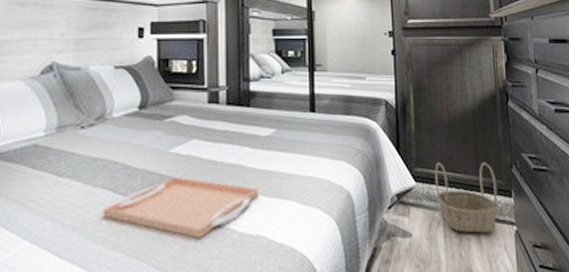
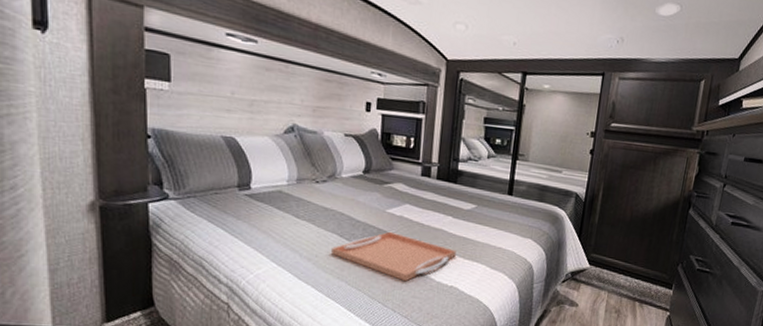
basket: present [434,162,499,233] -> none [604,252,662,313]

